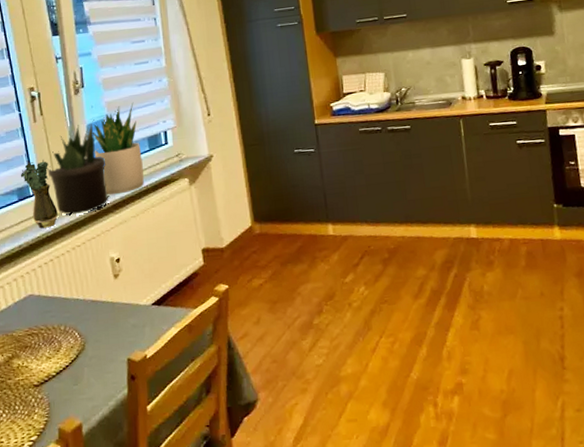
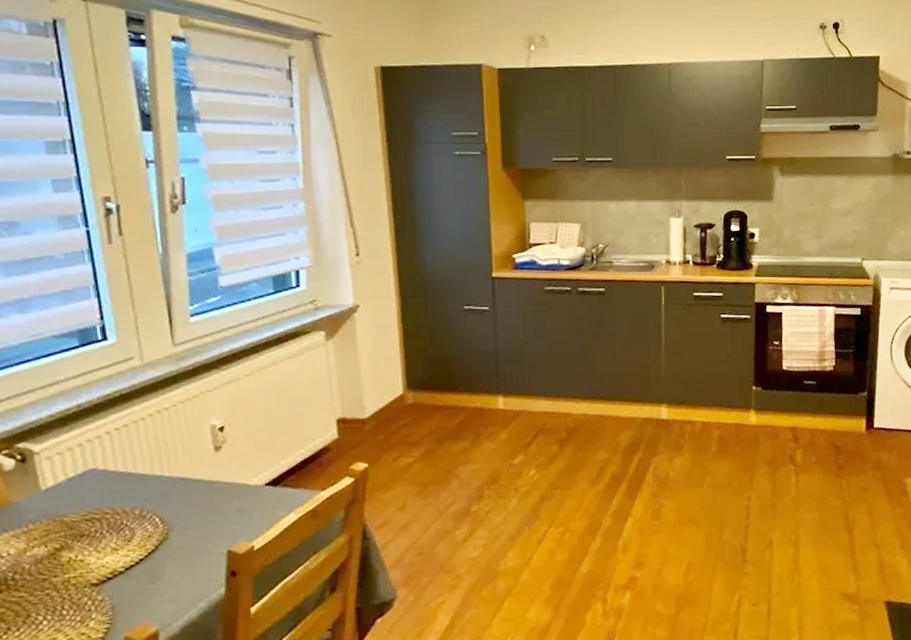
vase: present [20,160,58,229] -> none [84,293,138,384]
planter: present [47,122,109,215] -> none [125,250,213,368]
planter: present [92,102,144,195] -> none [195,229,264,347]

